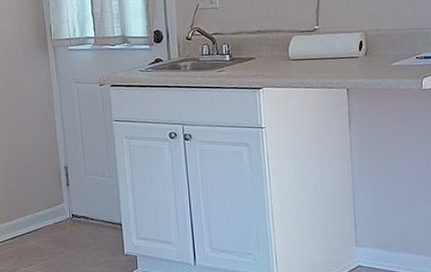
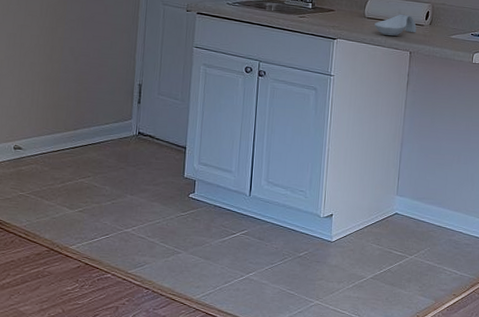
spoon rest: none [302,49,351,76] -> present [374,14,417,36]

